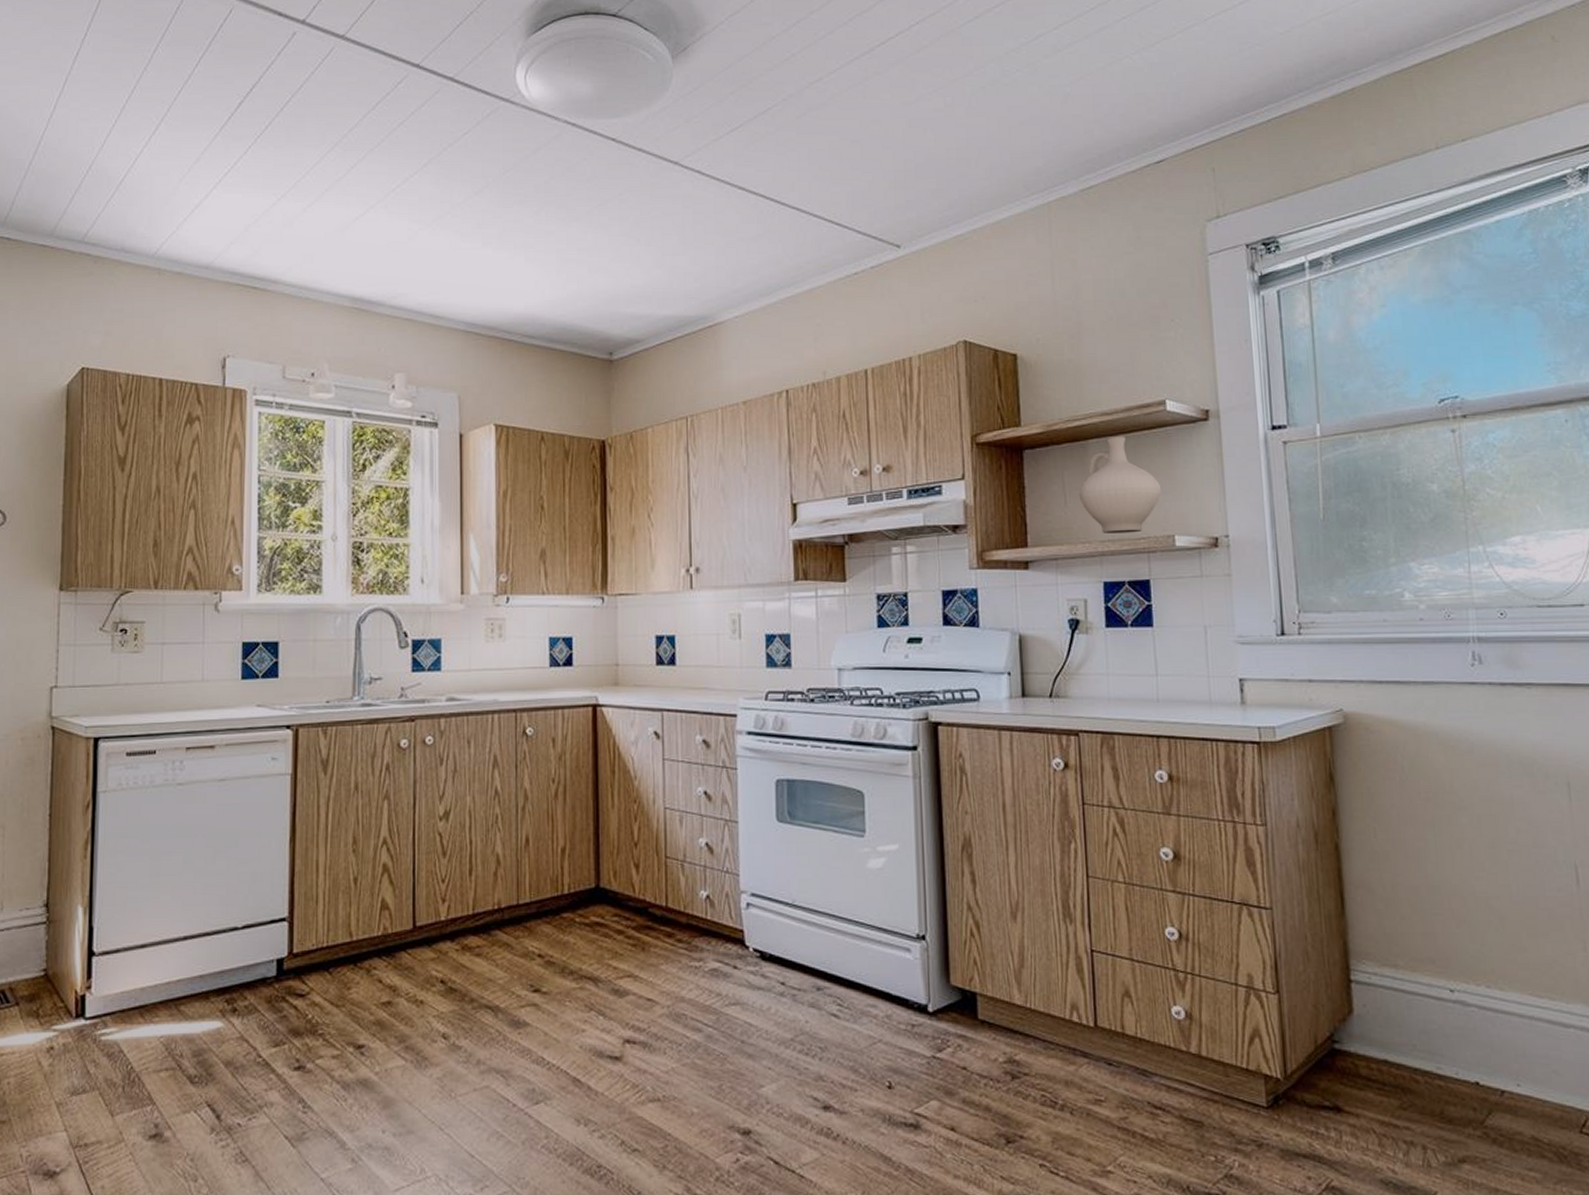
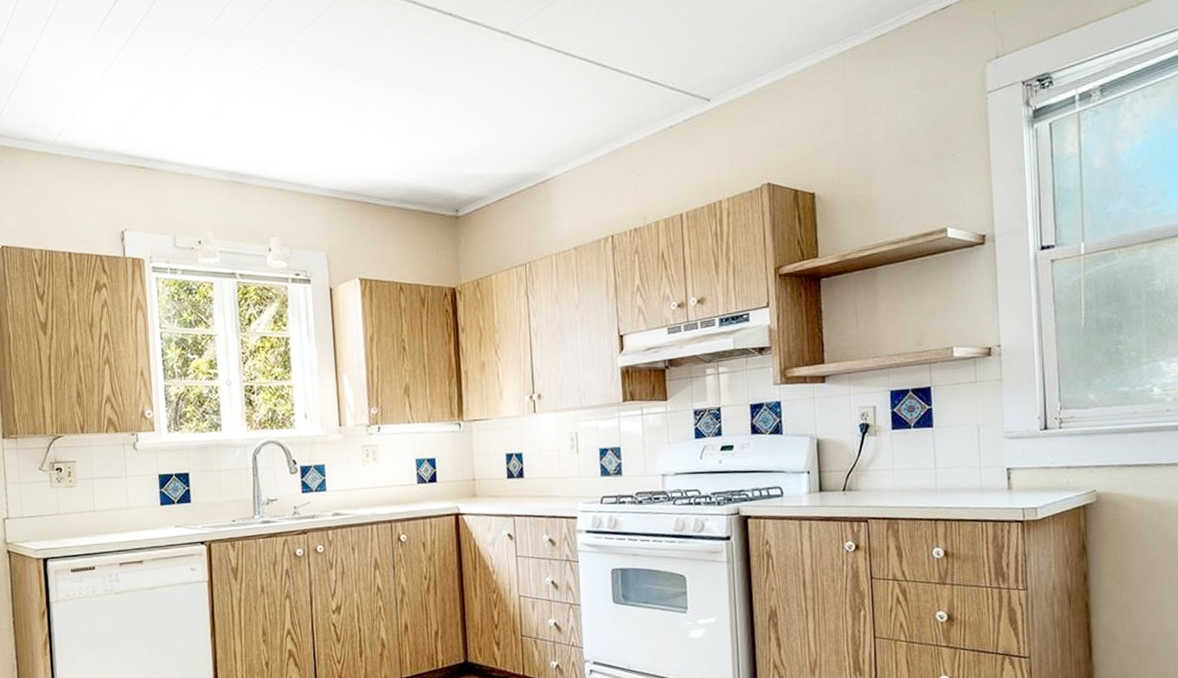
ceramic jug: present [1079,436,1162,533] -> none [869,262,942,348]

